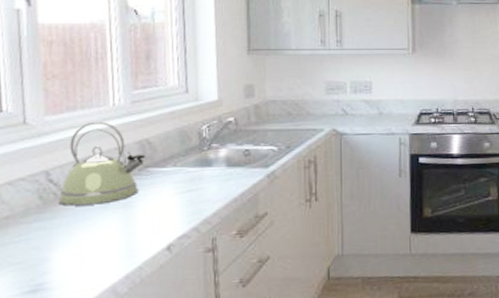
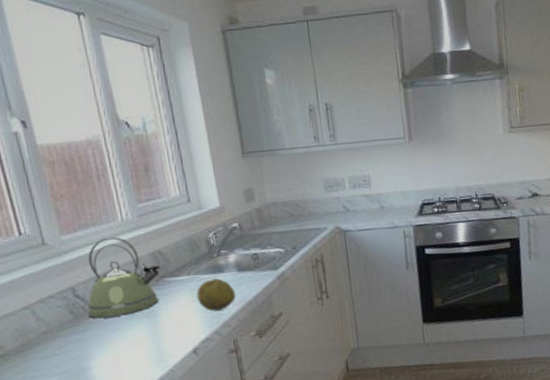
fruit: none [180,172,222,207] -> present [196,278,236,312]

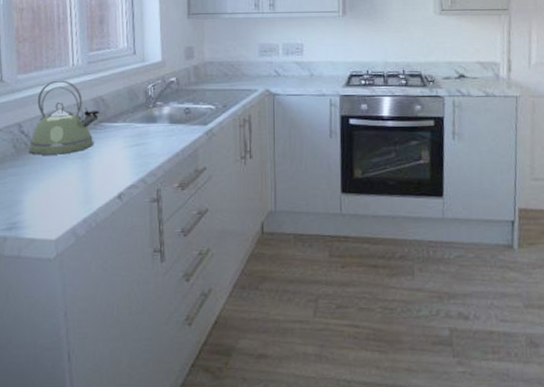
fruit: present [196,278,236,312] -> none [129,128,165,159]

